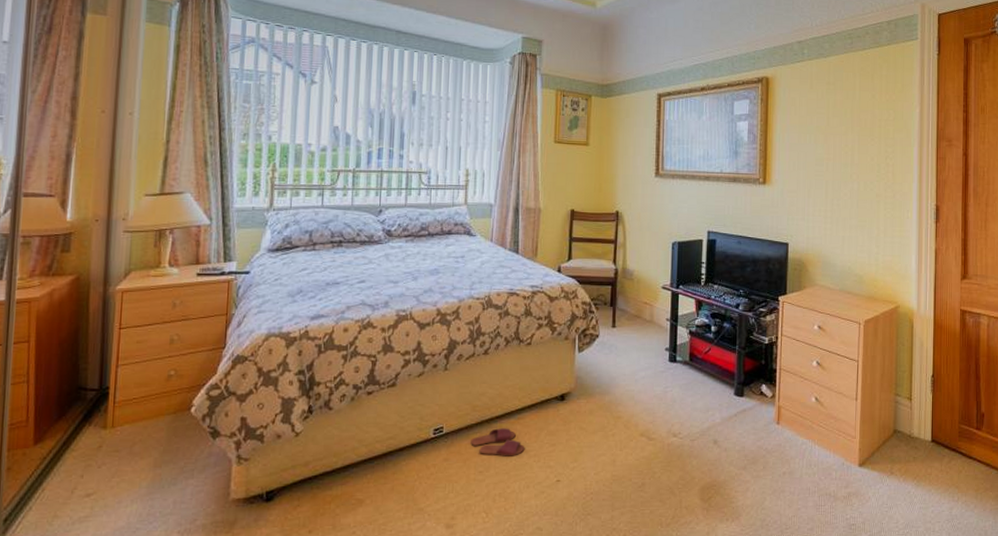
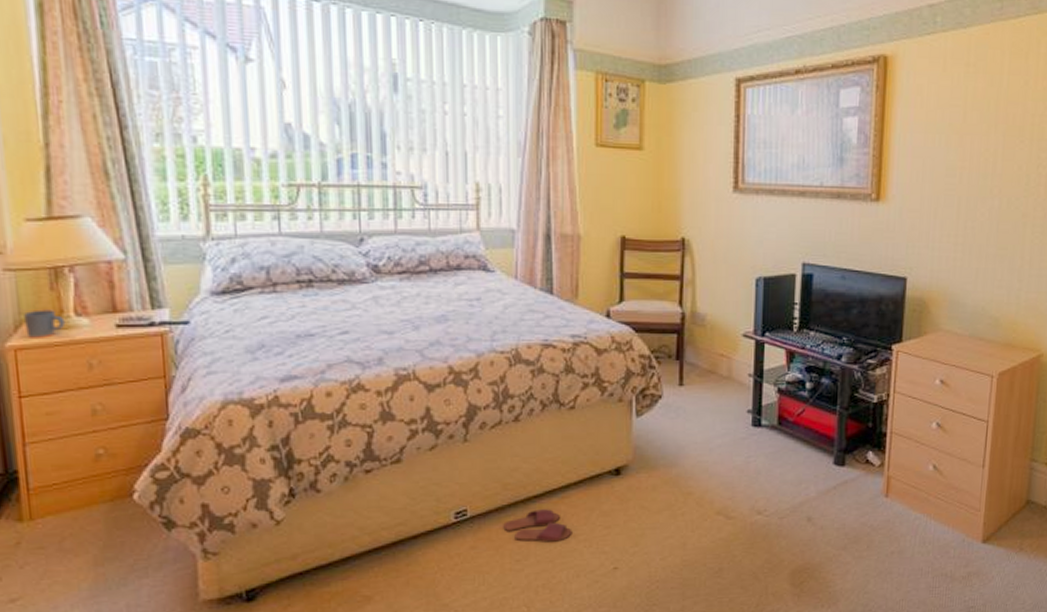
mug: none [132,261,161,283] -> present [24,309,66,338]

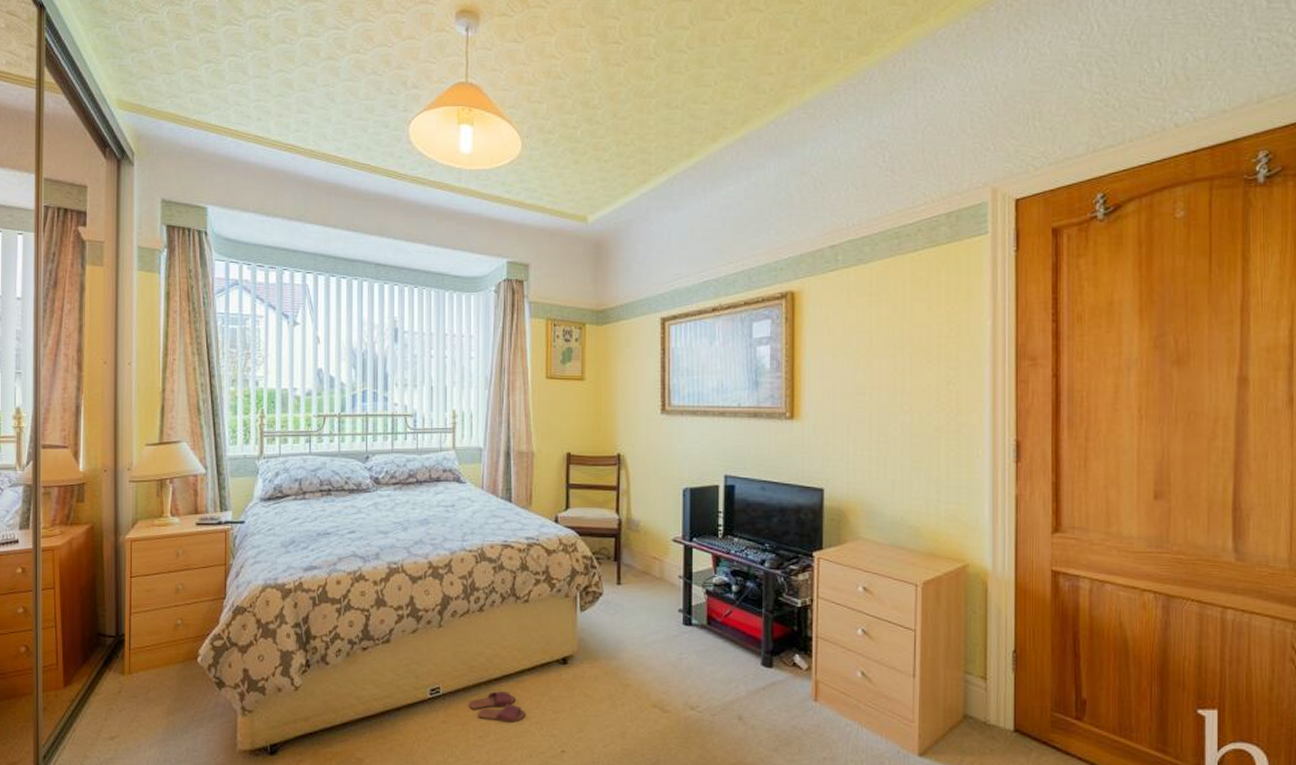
mug: present [24,309,66,338] -> none [139,511,164,533]

